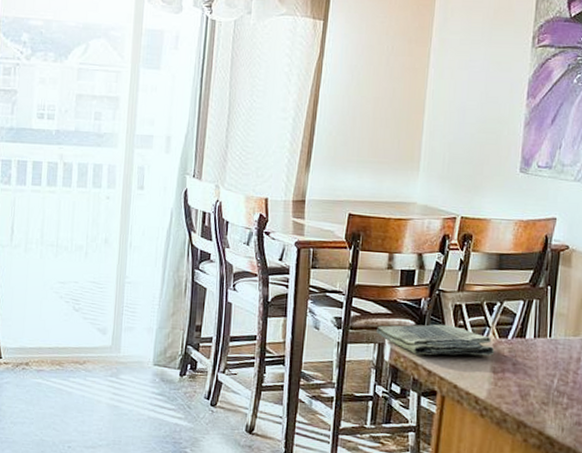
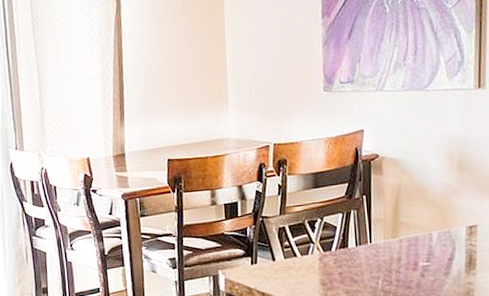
dish towel: present [375,324,495,356] -> none [208,247,321,281]

